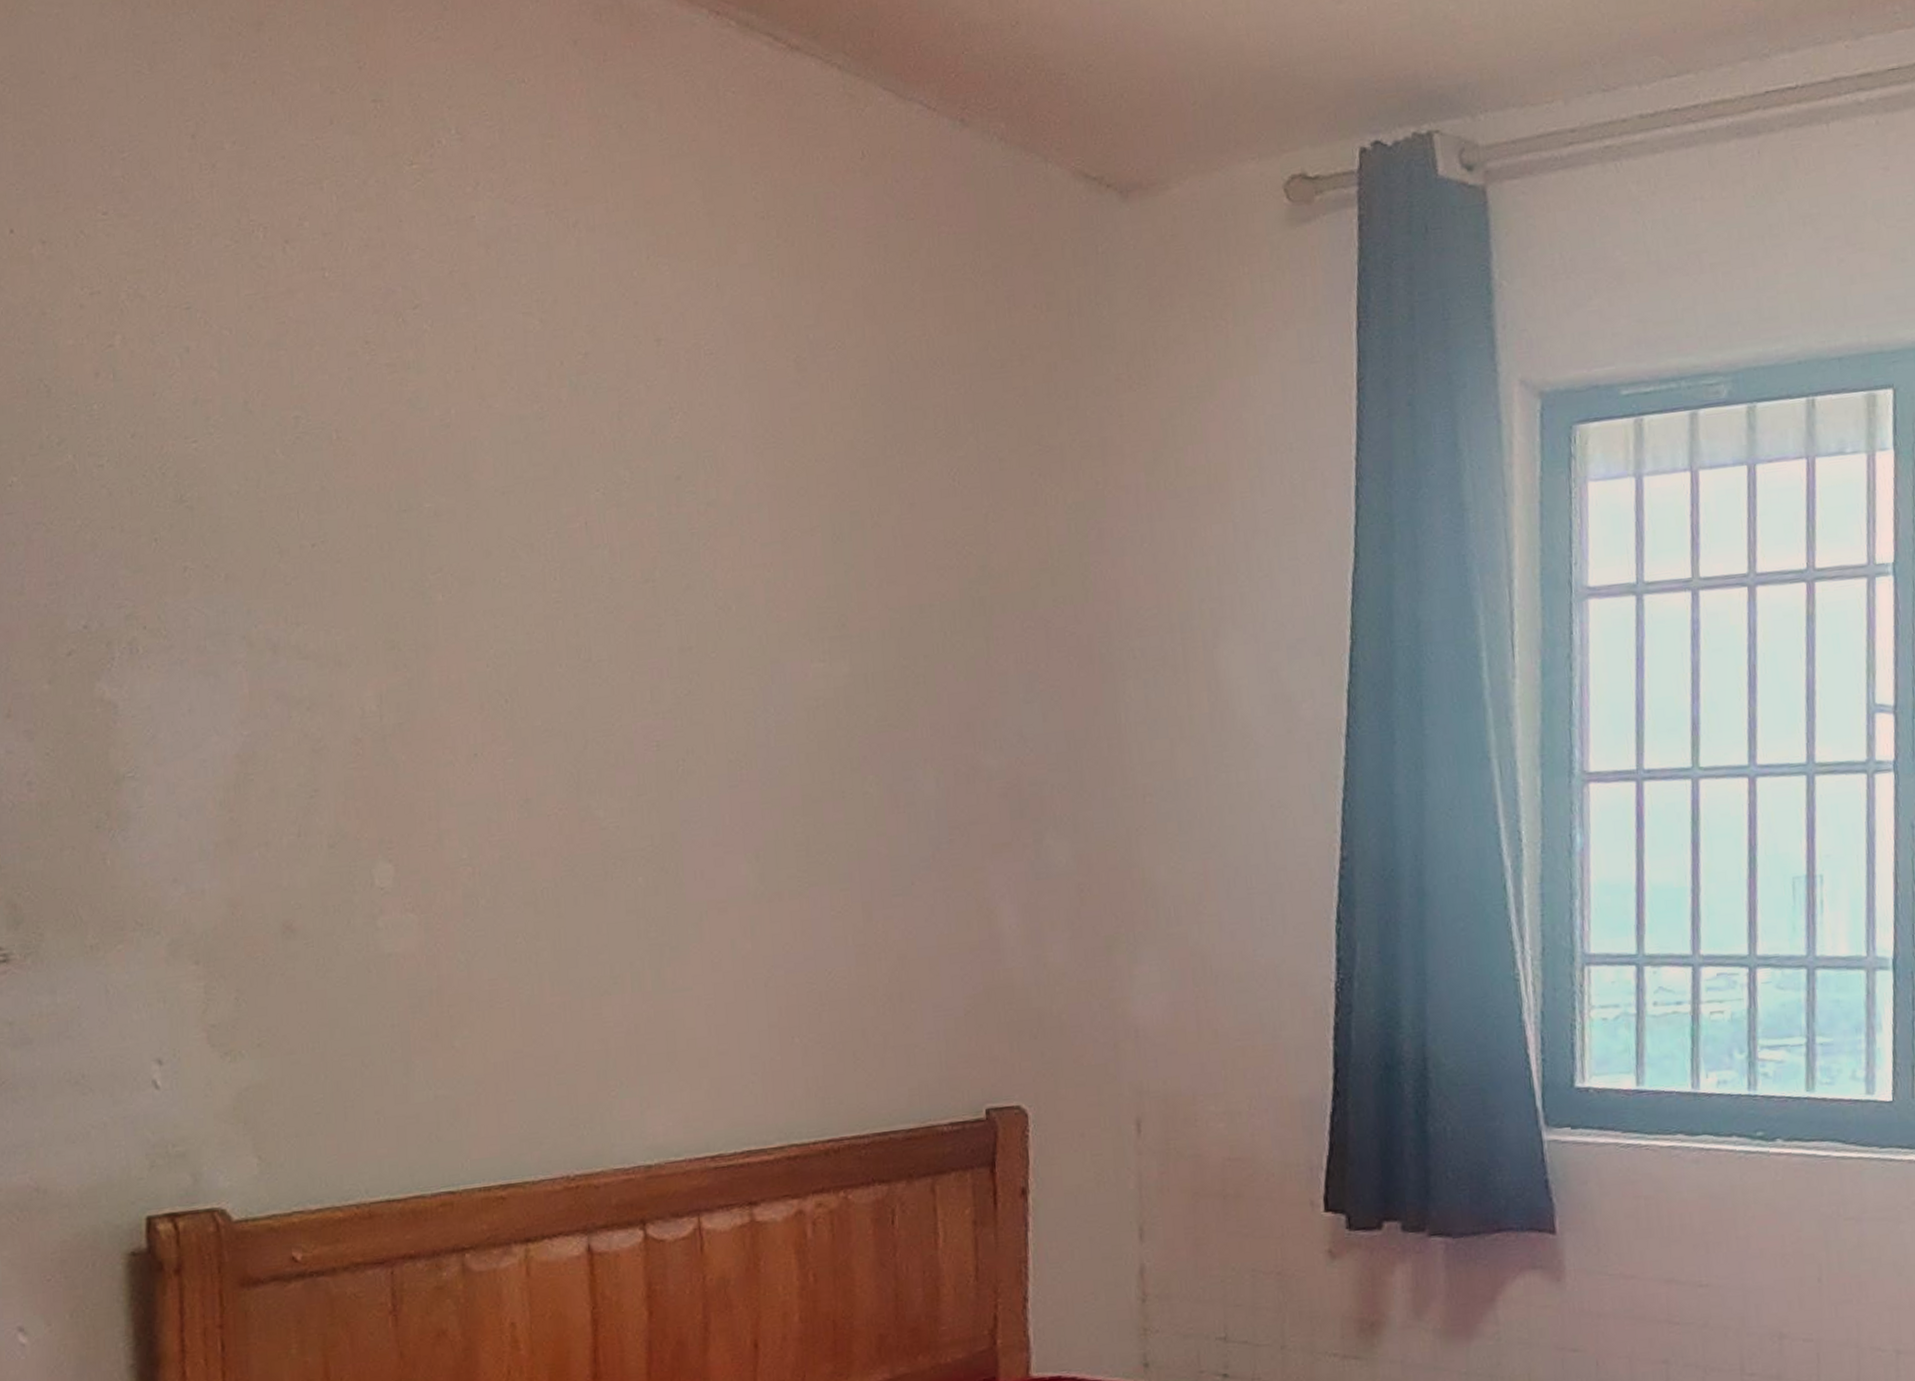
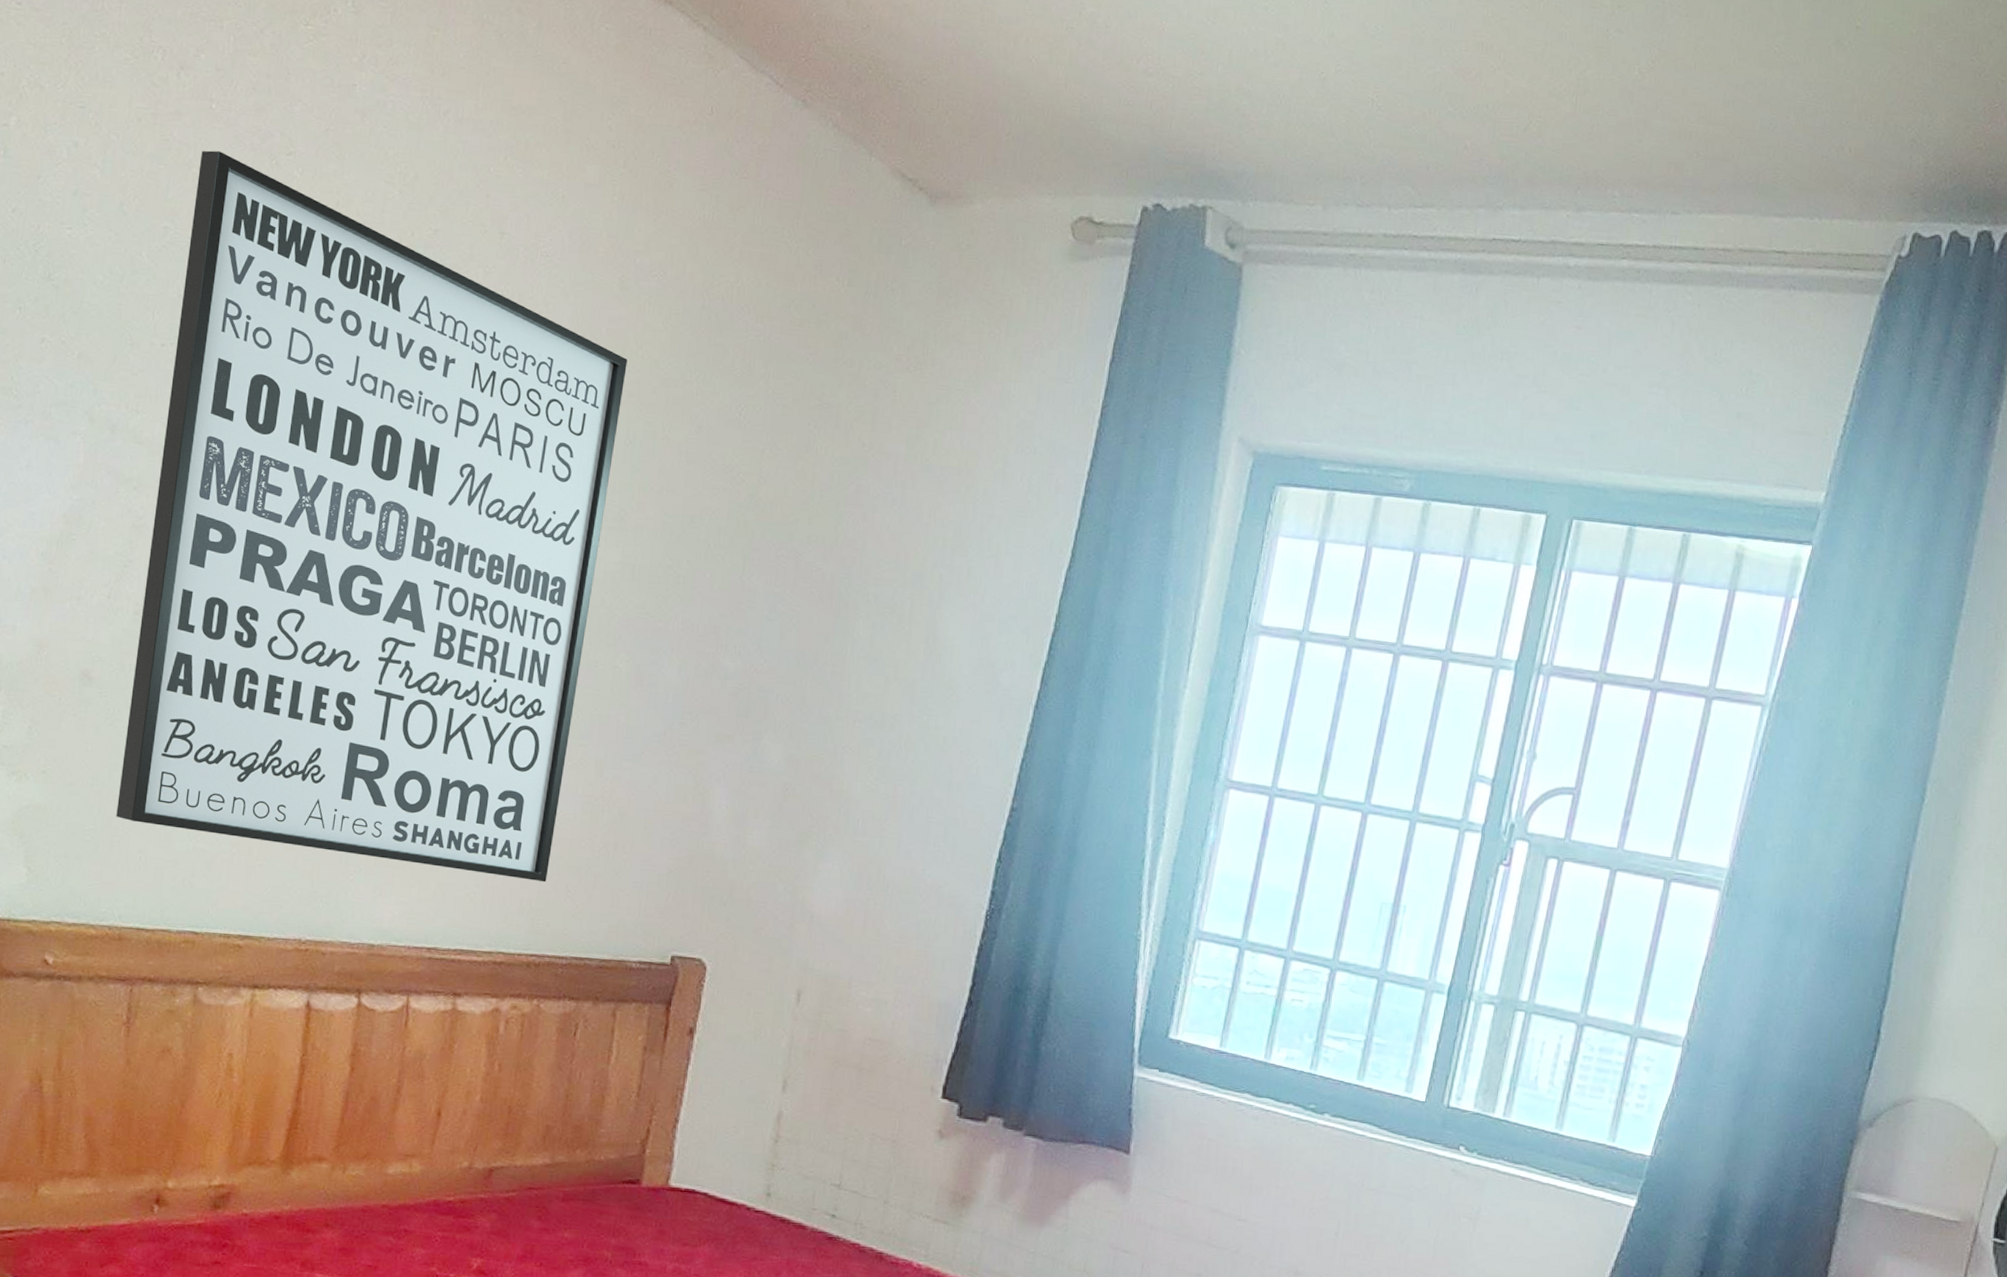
wall art: none [321,321,831,1081] -> present [116,150,628,883]

